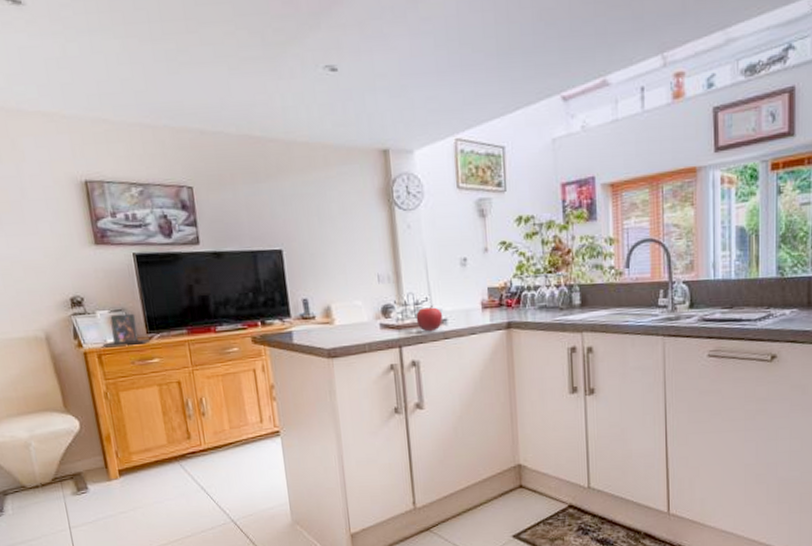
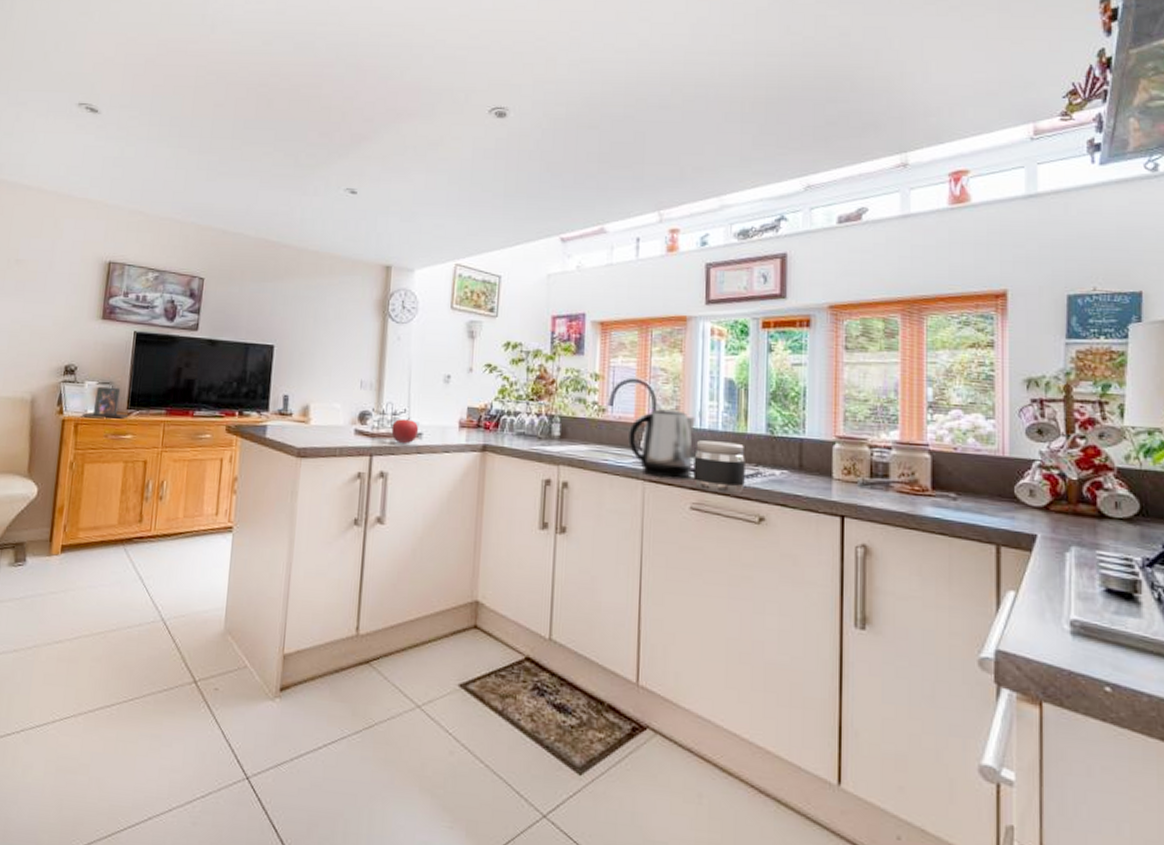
kettle: none [645,263,709,332] -> present [627,408,695,481]
jar: none [709,289,758,339] -> present [693,440,745,495]

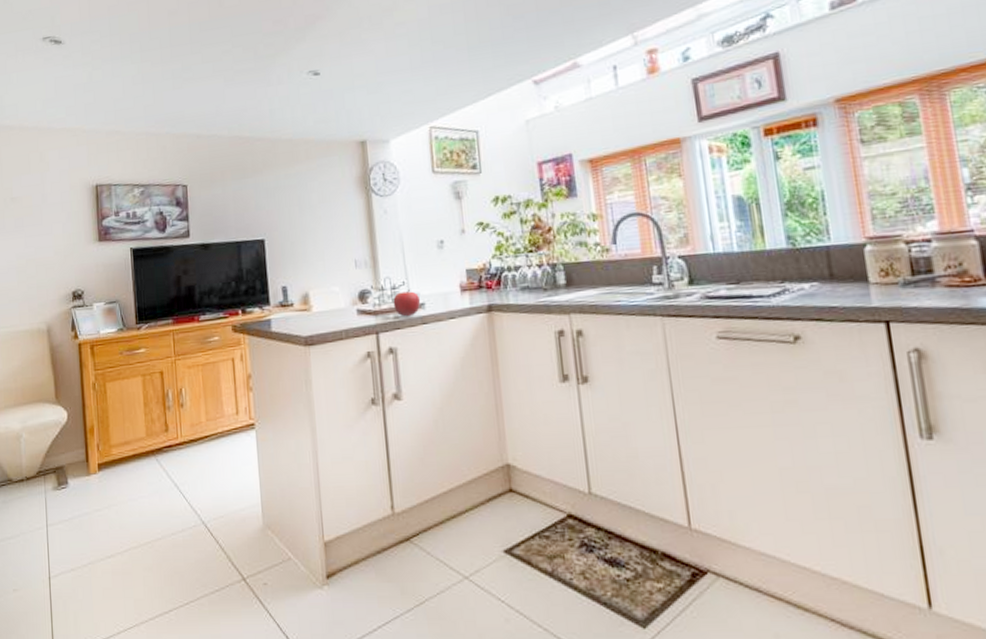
photo frame: present [81,386,129,419] -> none [95,304,139,339]
kettle: present [627,408,695,481] -> none [637,237,713,312]
jar: present [693,440,745,495] -> none [712,261,773,318]

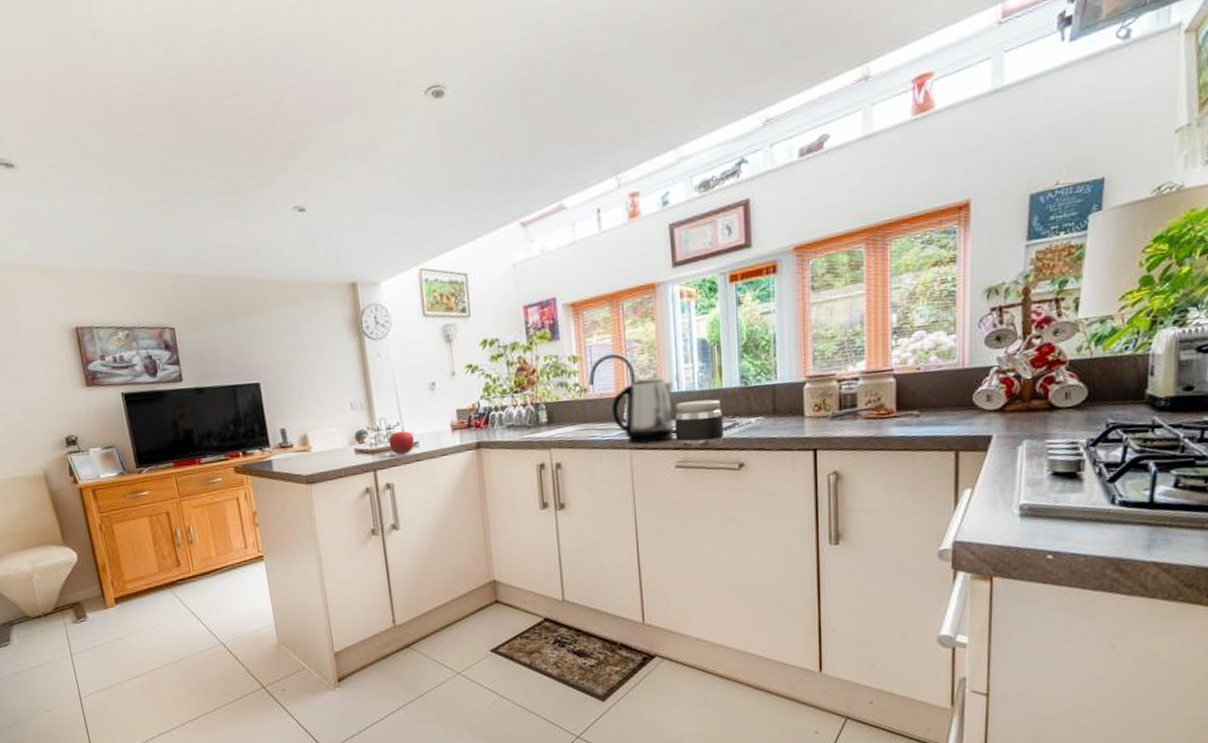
kettle: none [637,237,713,312] -> present [611,377,674,445]
jar: none [712,261,773,318] -> present [674,399,724,449]

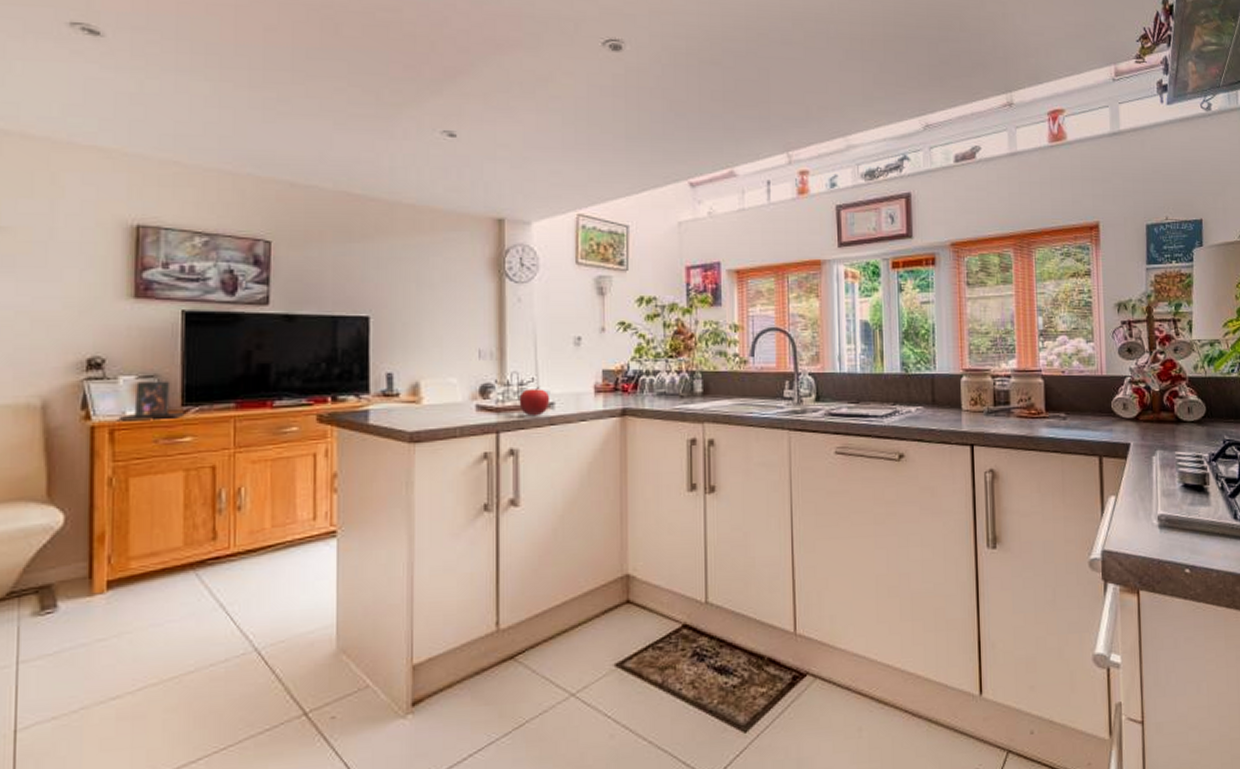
photo frame: none [95,449,141,483] -> present [118,381,185,422]
kettle: present [611,377,674,445] -> none [770,354,835,427]
jar: present [674,399,724,449] -> none [836,384,884,436]

